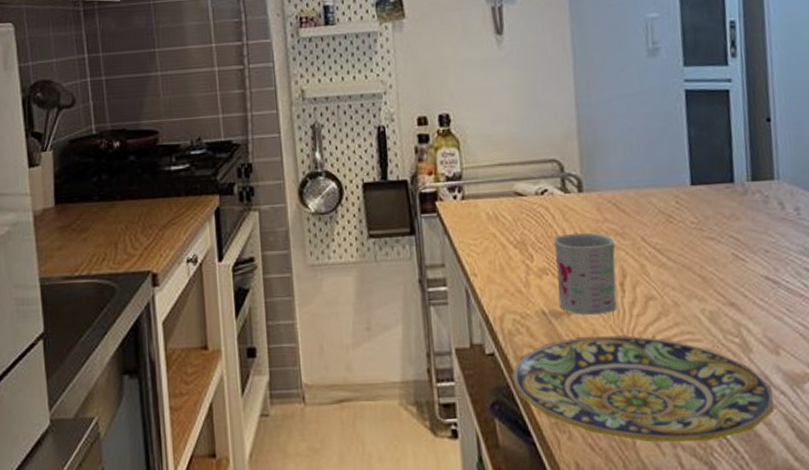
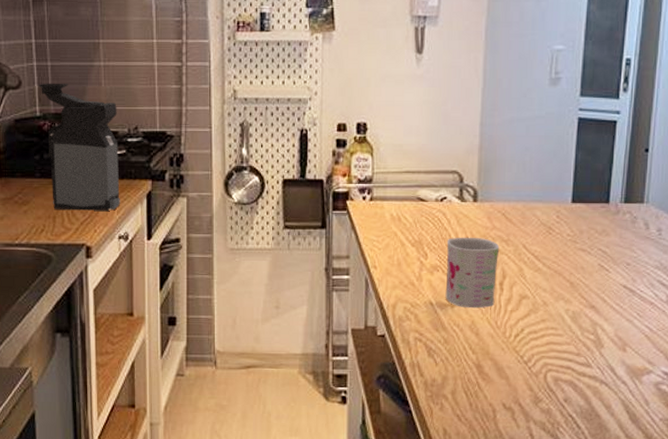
coffee maker: none [92,98,186,235] -> present [37,84,120,211]
plate: present [510,335,775,443] -> none [397,325,616,418]

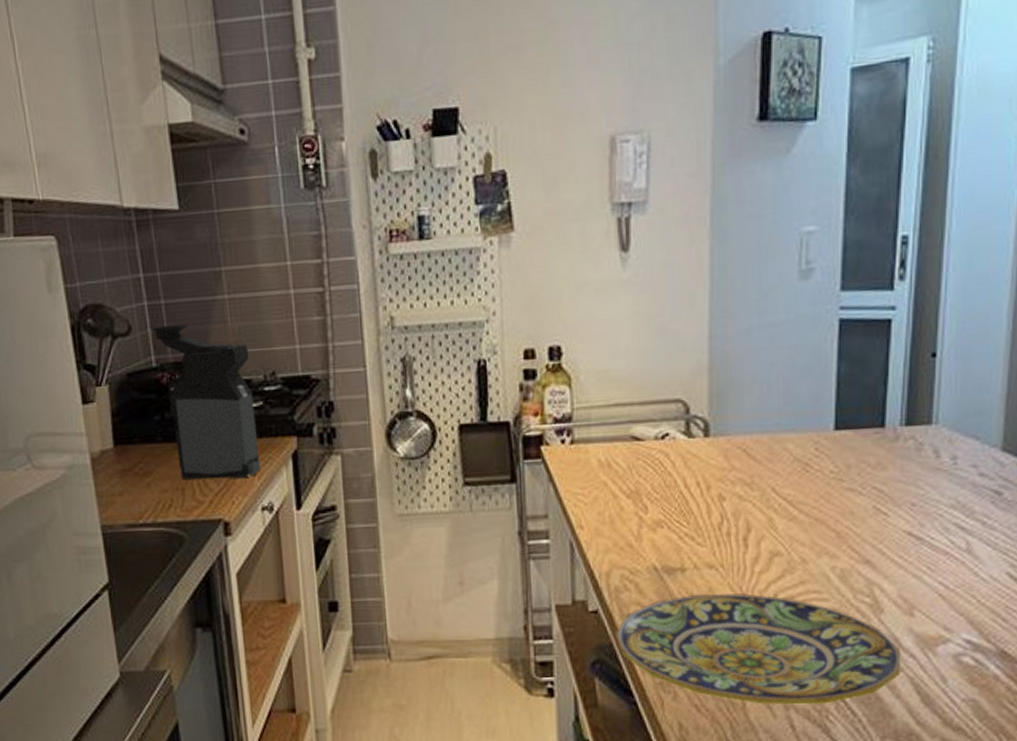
plate: none [397,325,616,418] -> present [614,593,902,705]
mug: present [445,237,500,309] -> none [671,482,741,572]

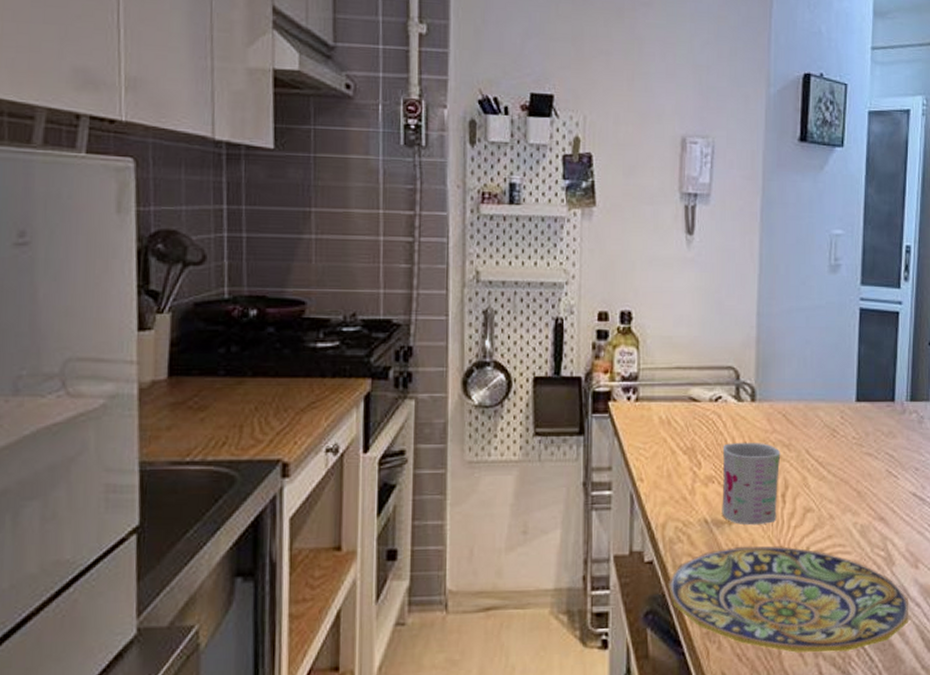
coffee maker: present [150,325,261,480] -> none [227,259,330,417]
mug: none [671,482,741,572] -> present [722,442,781,525]

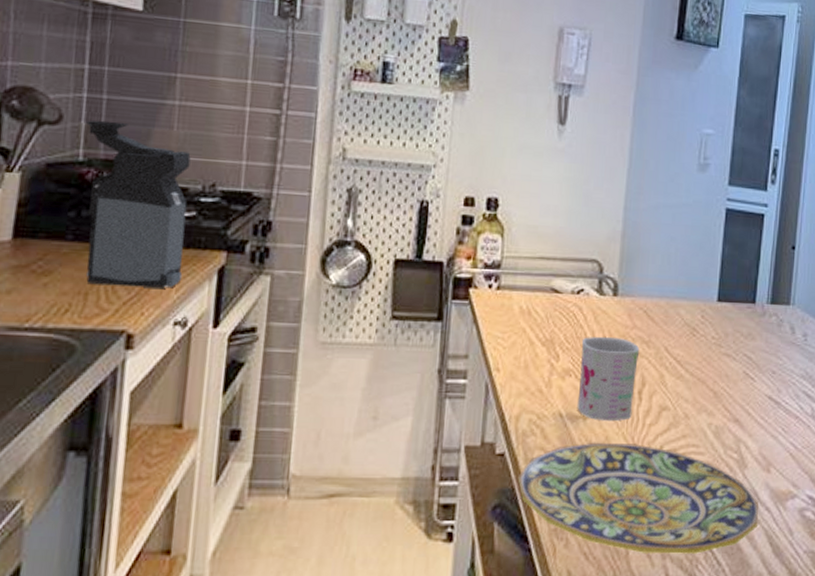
coffee maker: none [227,259,330,417] -> present [85,120,191,288]

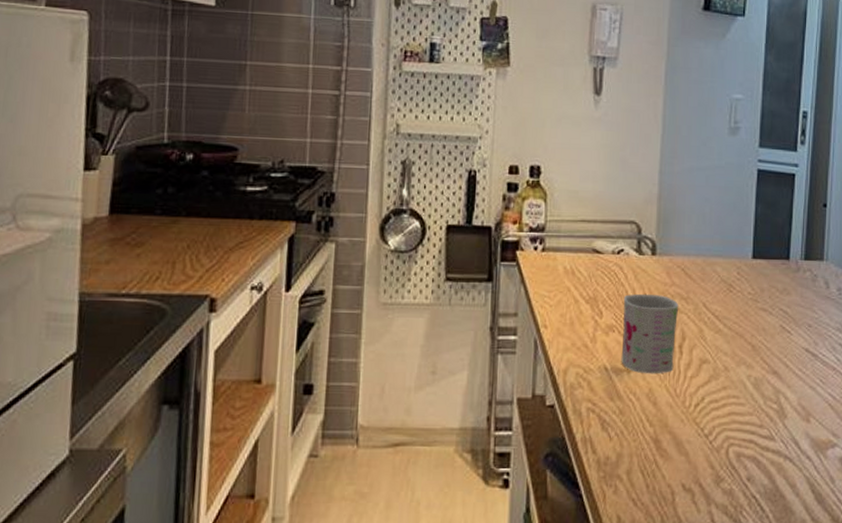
coffee maker: present [85,120,191,288] -> none [168,106,261,256]
plate: present [517,442,759,554] -> none [567,394,800,501]

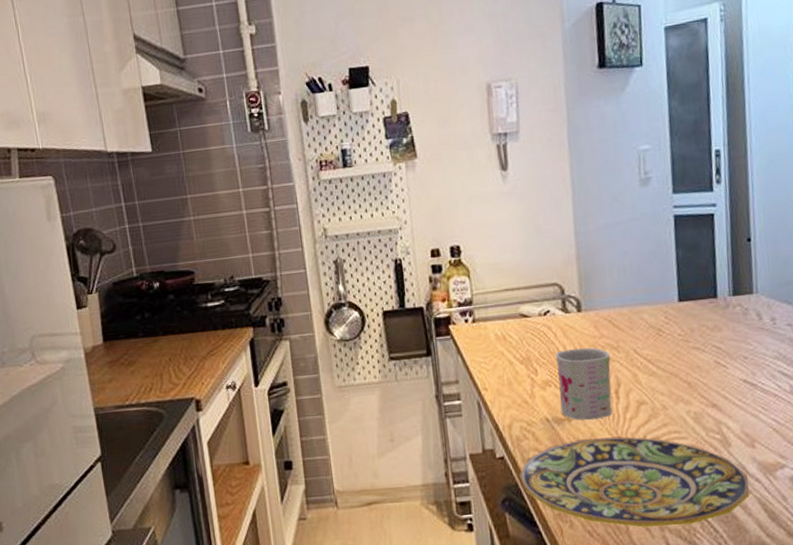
plate: none [567,394,800,501] -> present [519,436,750,528]

